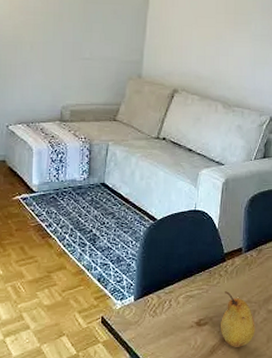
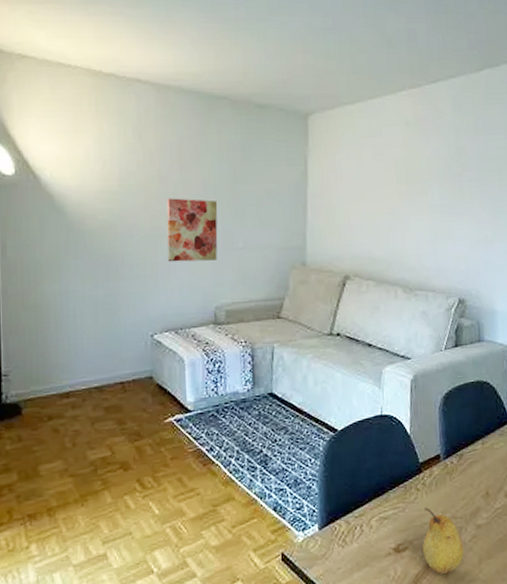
wall art: none [24,11,71,67] -> present [166,198,218,262]

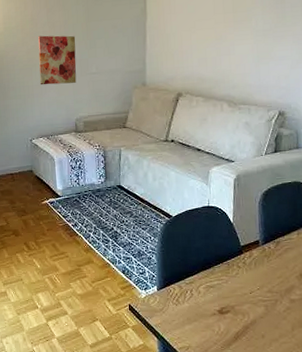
fruit: present [423,507,464,574] -> none [243,282,279,334]

